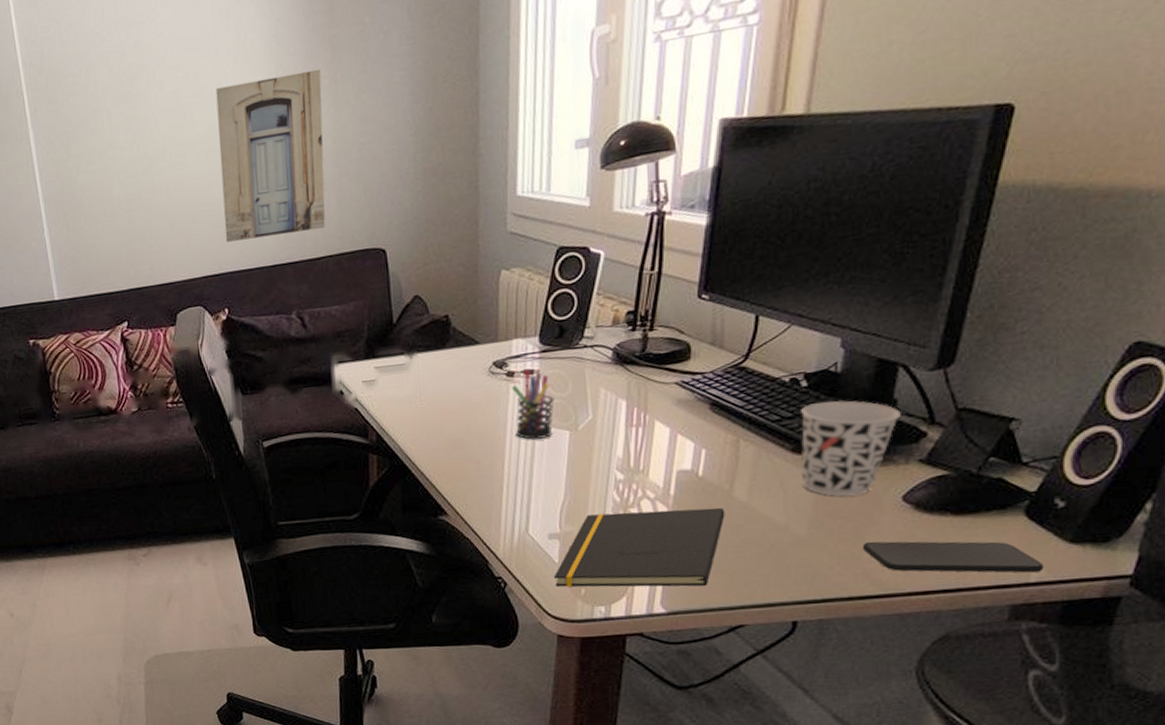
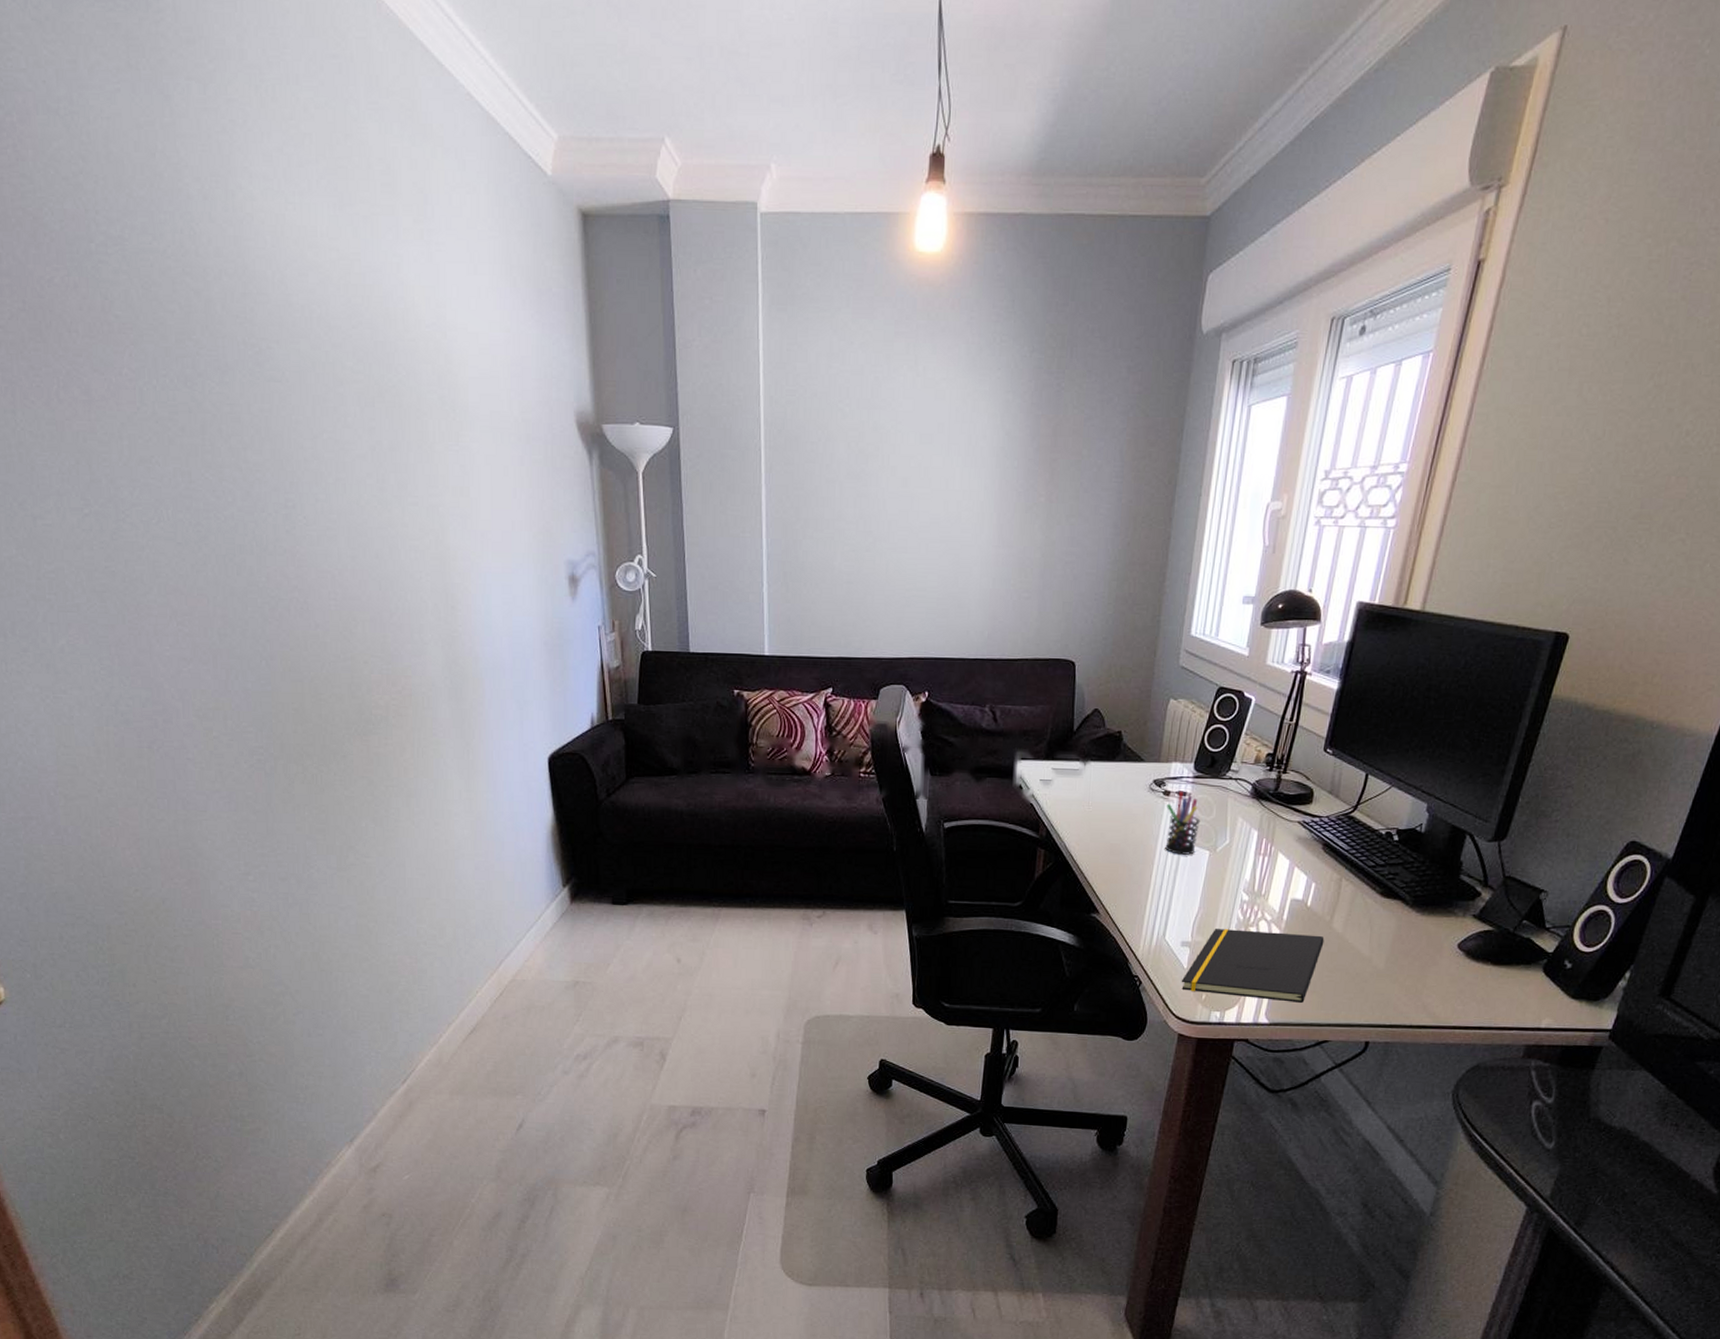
wall art: present [215,69,326,242] -> none [934,484,1039,632]
cup: present [801,400,901,497] -> none [1385,855,1464,939]
smartphone: present [862,541,1045,573] -> none [1424,979,1552,1020]

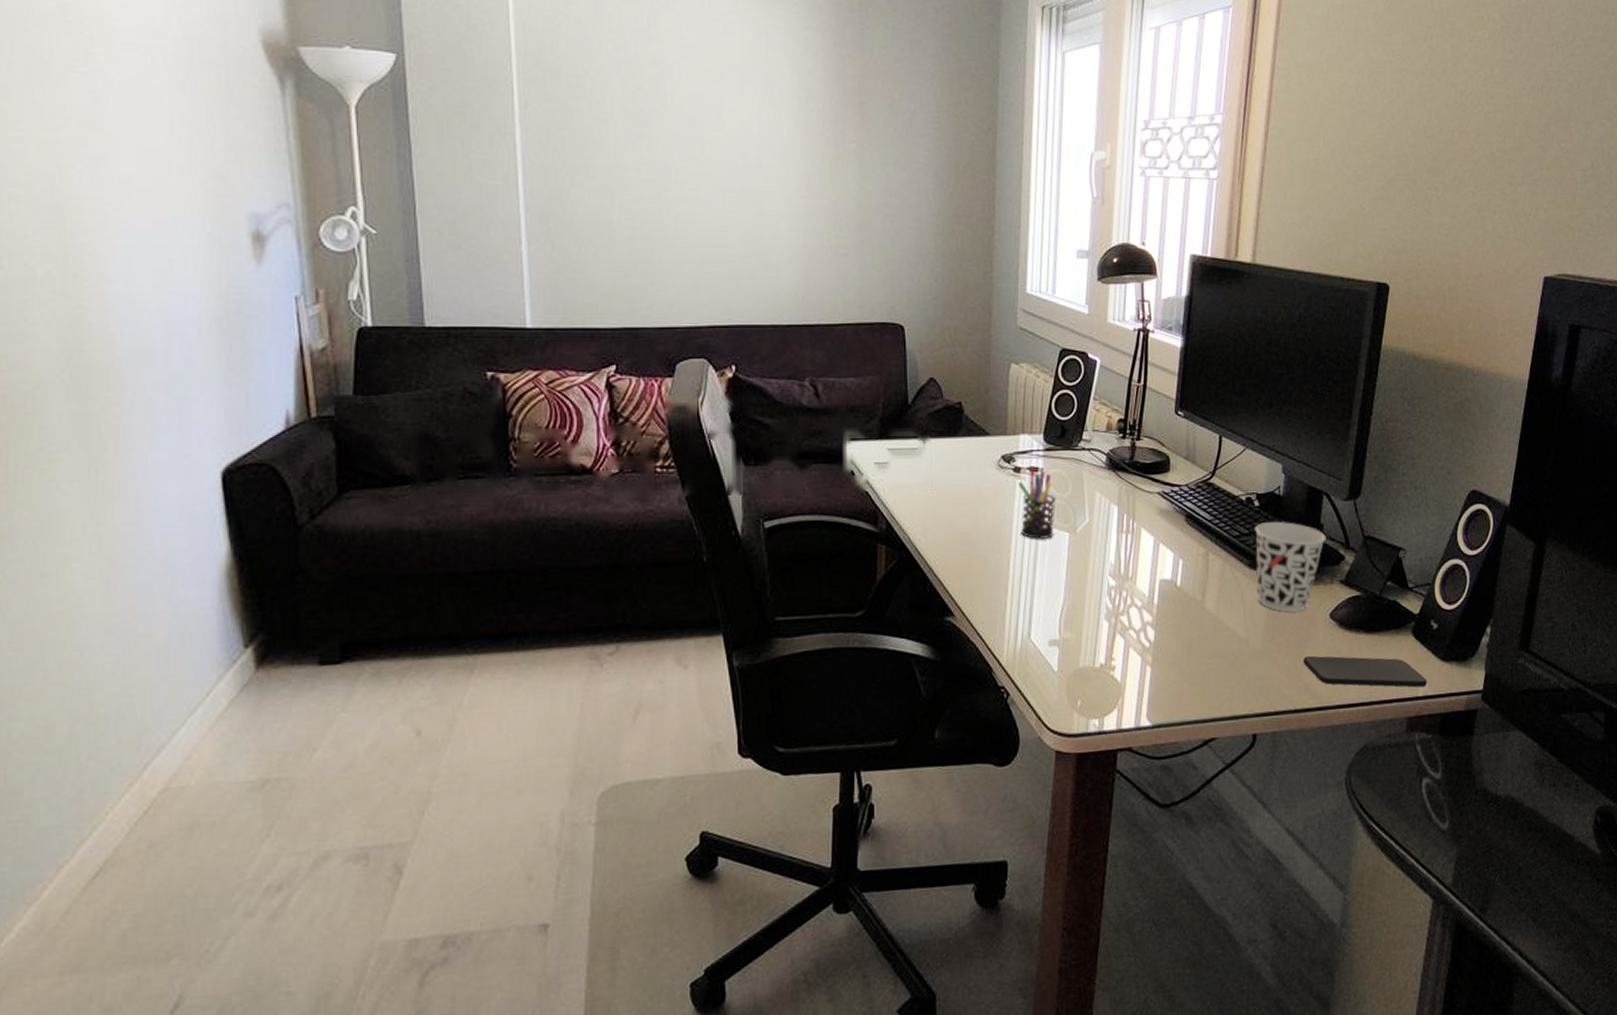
notepad: present [1181,928,1325,1003] -> none [1052,618,1199,699]
cup: none [1385,855,1464,939] -> present [1255,521,1326,612]
smartphone: none [1424,979,1552,1020] -> present [1302,655,1428,688]

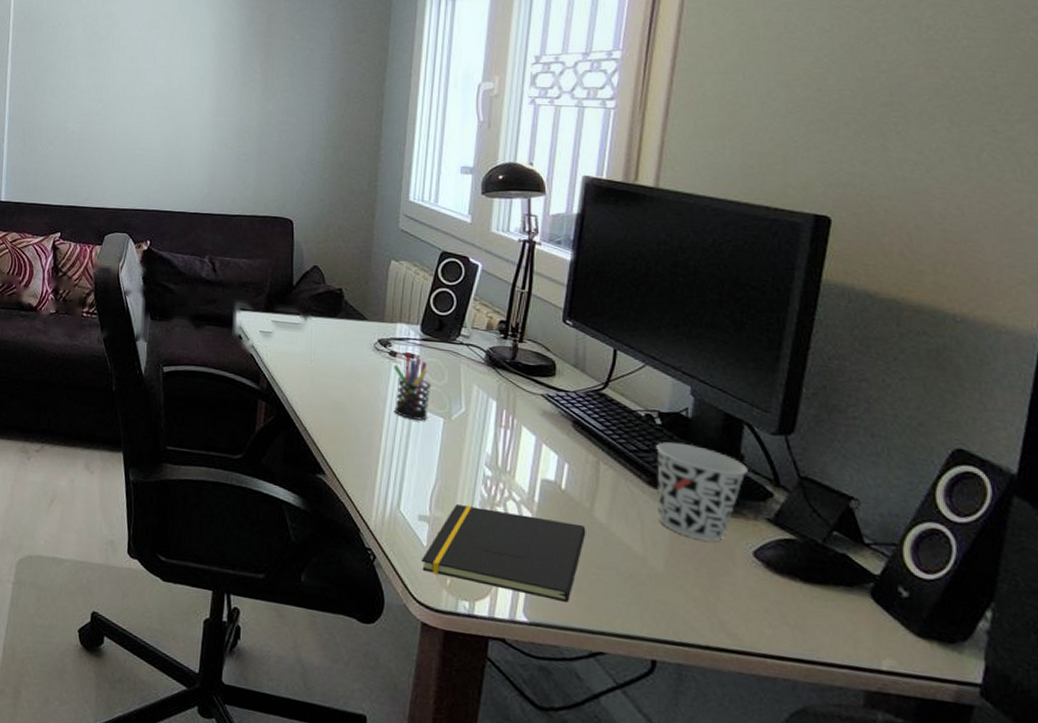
notepad: none [1052,618,1199,699] -> present [421,504,586,602]
smartphone: present [1302,655,1428,688] -> none [717,591,895,661]

